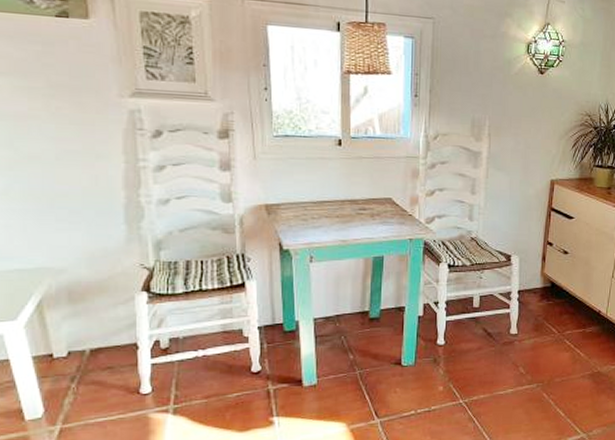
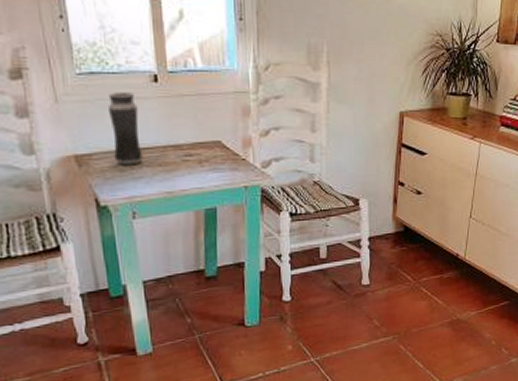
vase: none [297,153,323,216] -> present [107,92,143,166]

